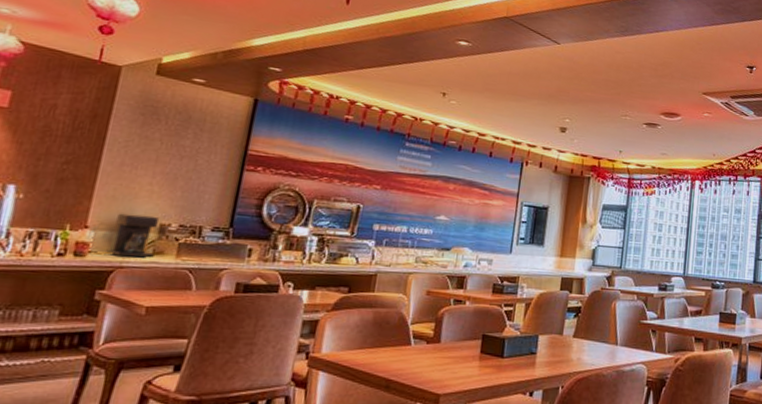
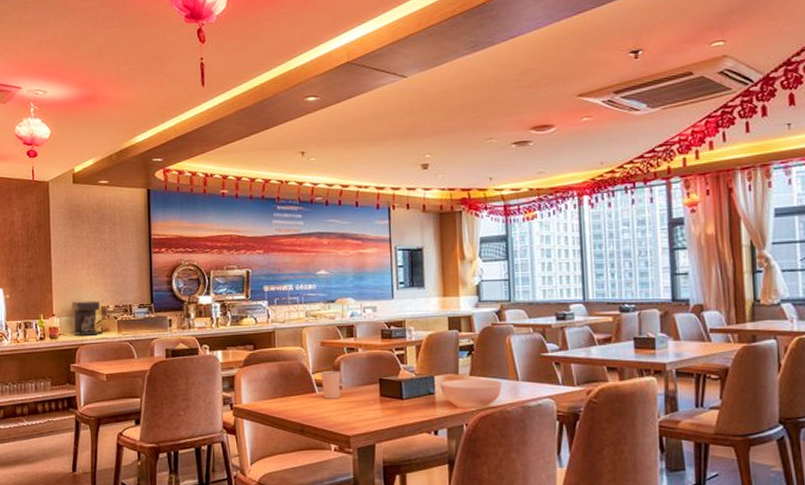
cup: none [418,322,445,354] -> present [321,371,345,399]
bowl: none [543,340,602,372] -> present [440,379,502,409]

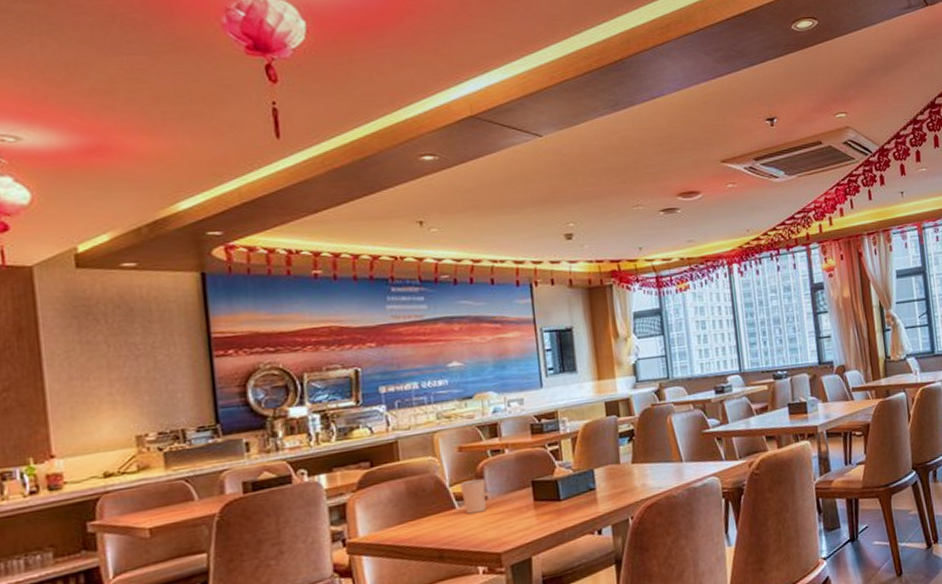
coffee maker: present [70,301,103,336] -> none [83,429,140,482]
bowl: present [440,379,502,409] -> none [600,464,666,501]

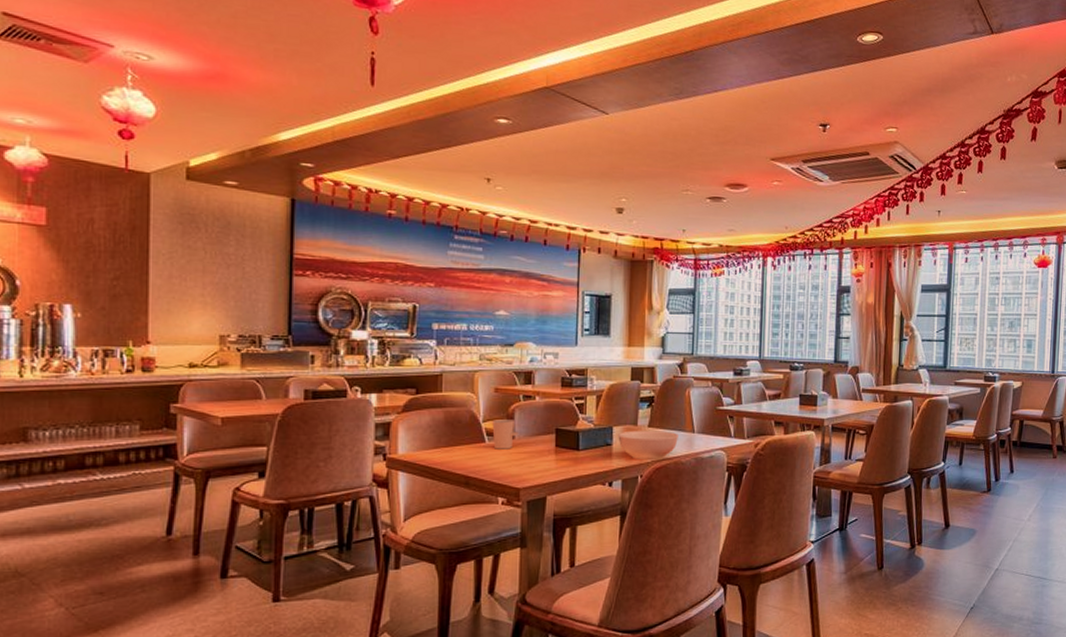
bowl: none [600,464,666,501] -> present [618,430,678,461]

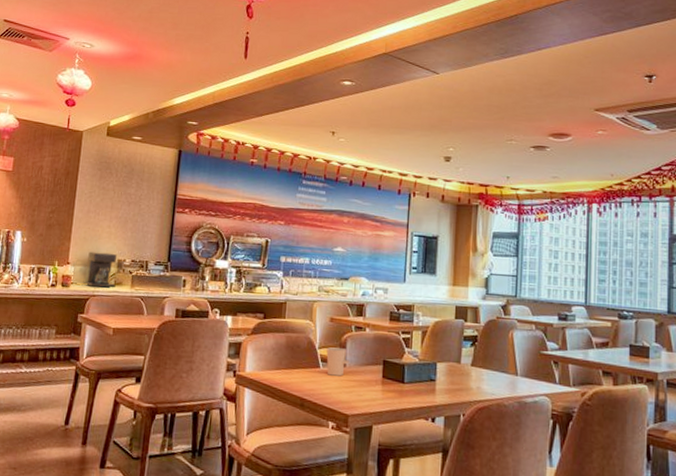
coffee maker: none [172,327,219,370] -> present [83,251,117,288]
bowl: present [618,430,678,461] -> none [441,368,501,400]

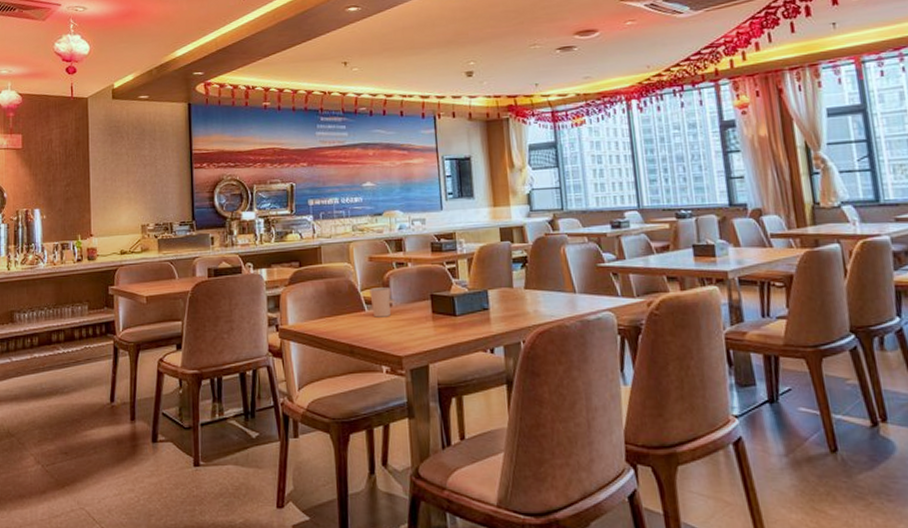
coffee maker: present [83,251,117,288] -> none [109,219,143,256]

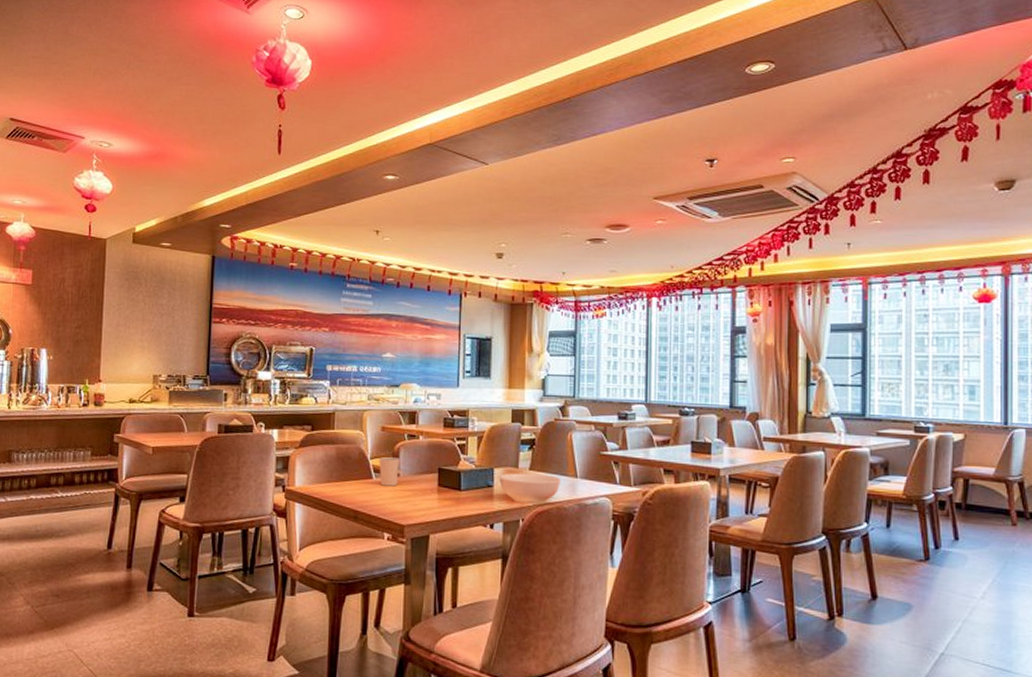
bowl: none [494,292,559,325] -> present [499,473,560,505]

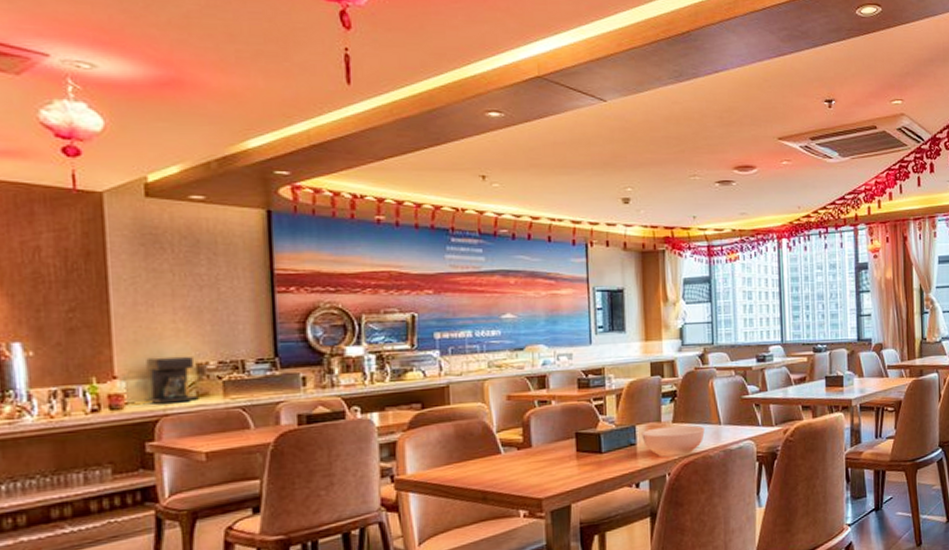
coffee maker: none [117,367,152,405] -> present [144,356,199,404]
cup: present [379,457,403,487] -> none [507,427,536,460]

